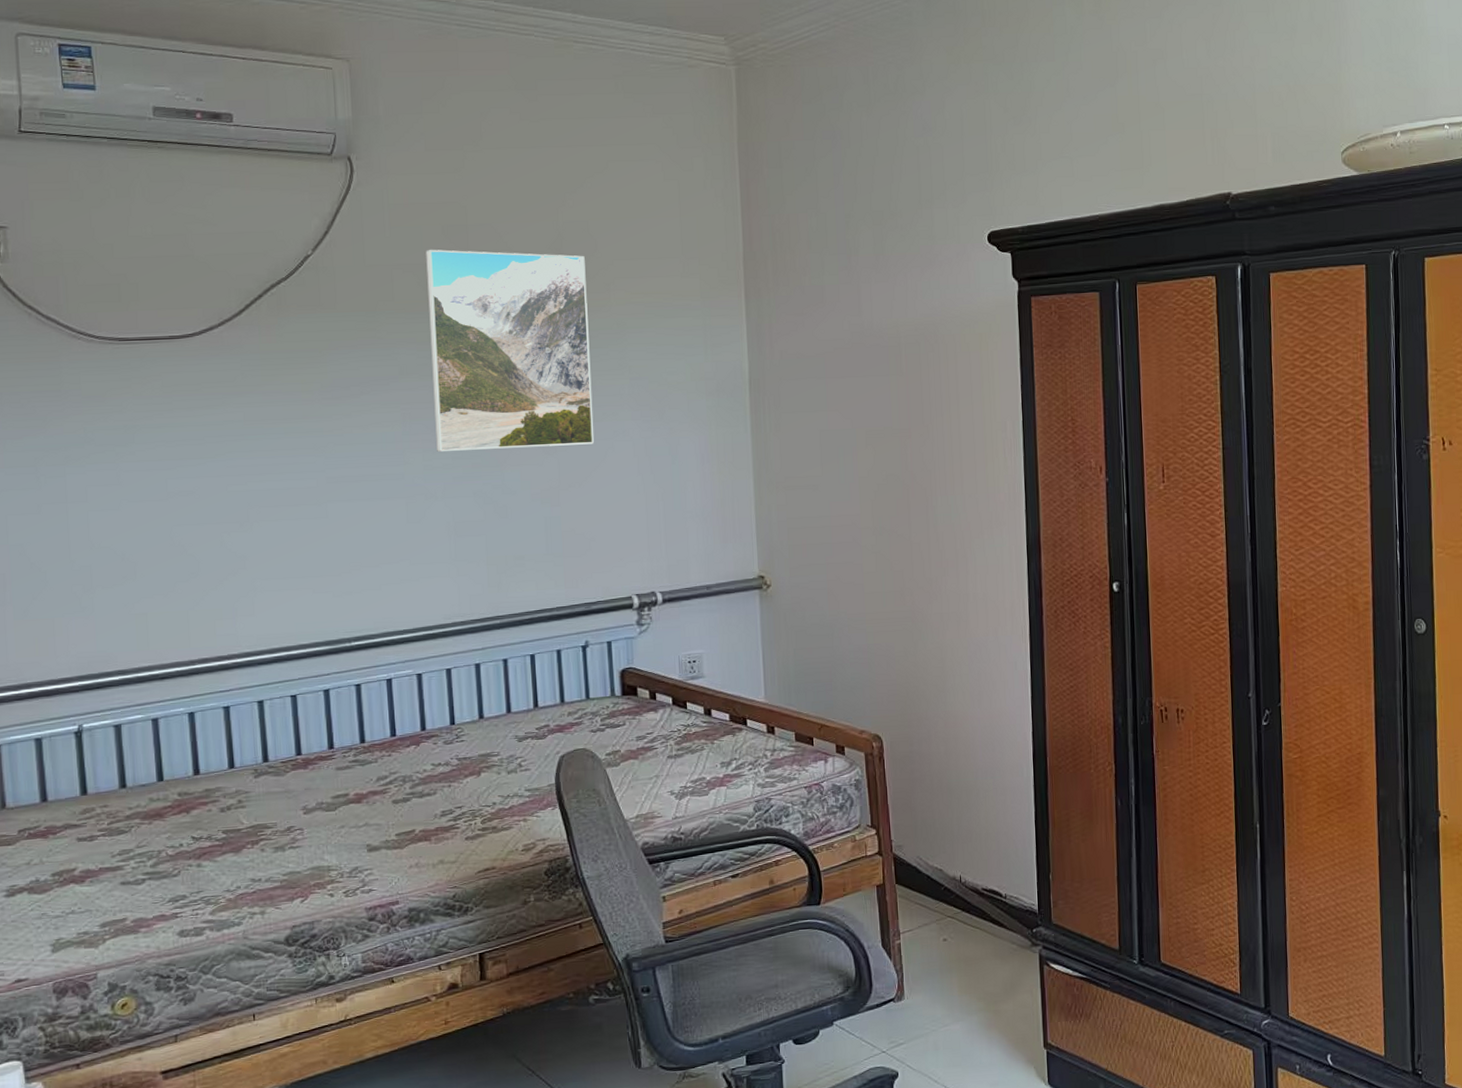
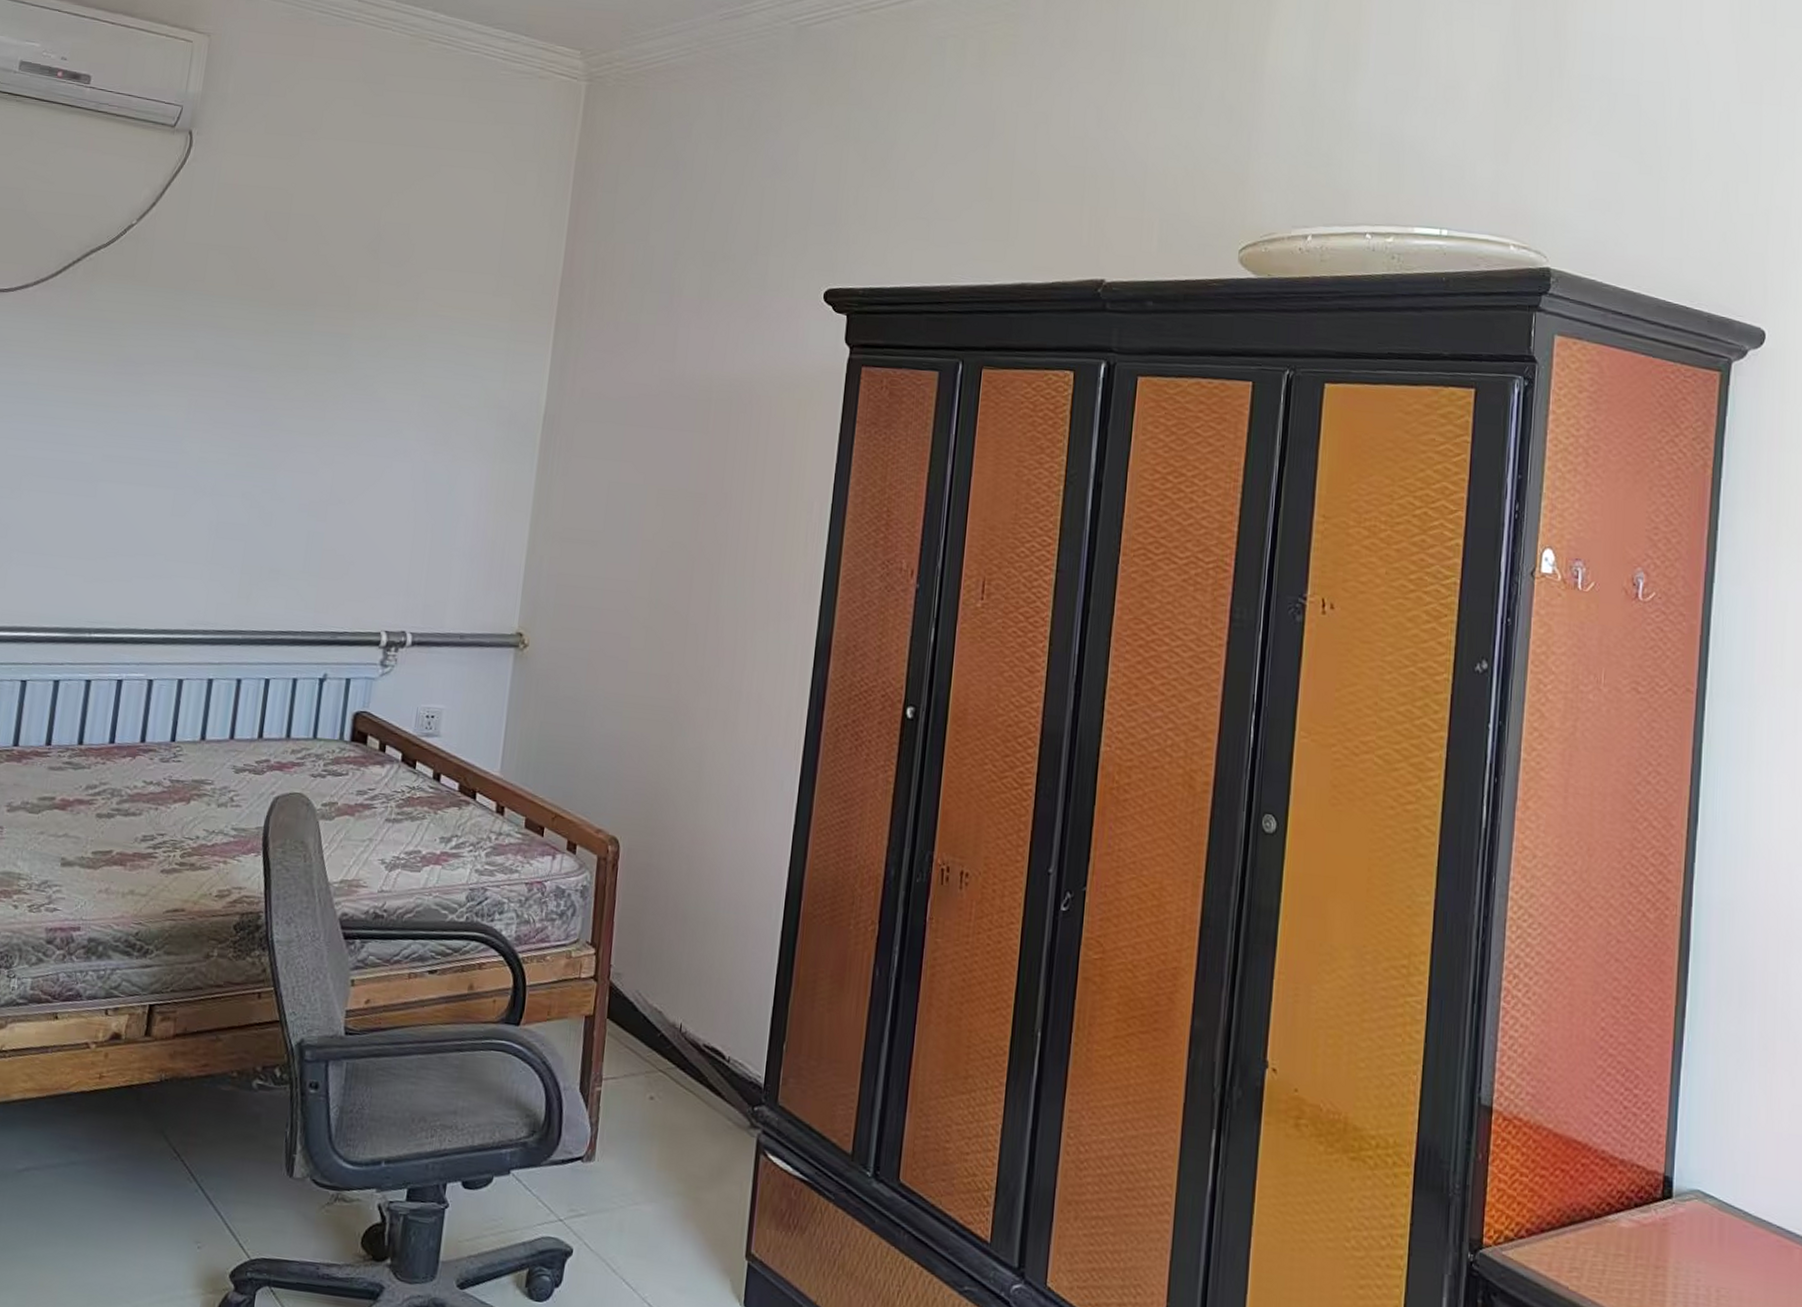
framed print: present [426,249,594,452] -> none [215,234,400,460]

